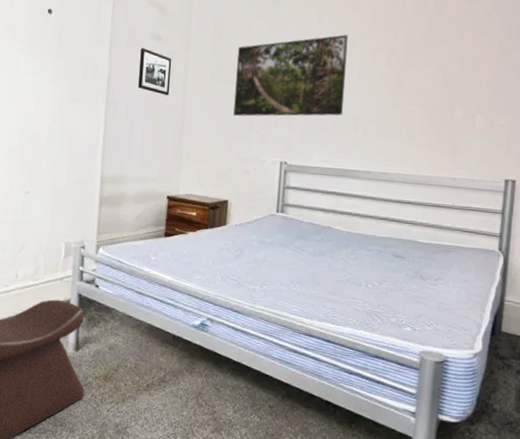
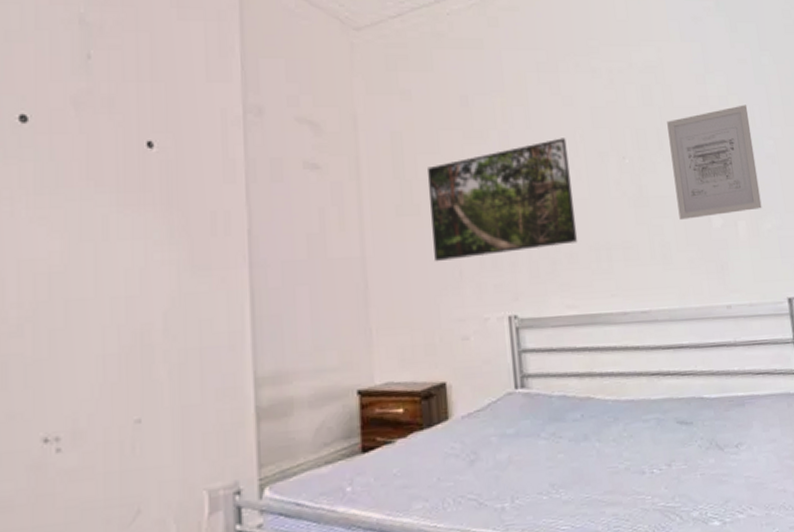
picture frame: present [138,48,172,96] -> none [292,182,341,245]
wall art: none [428,22,508,109] -> present [667,105,762,221]

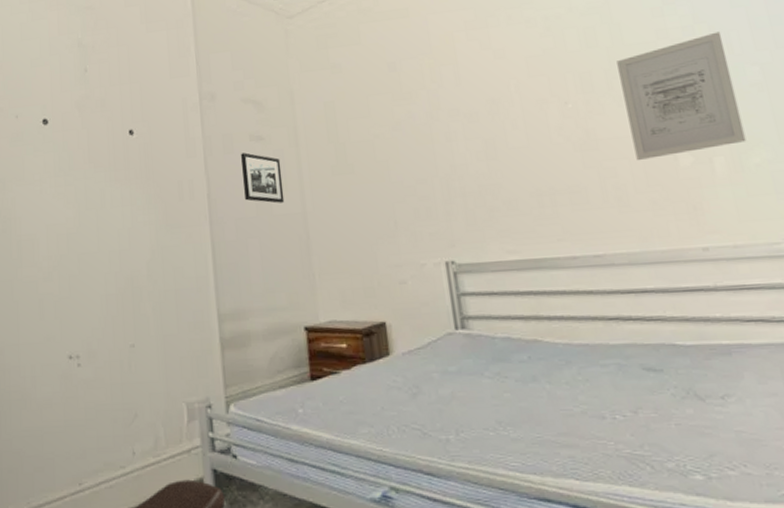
picture frame: none [292,182,341,245] -> present [241,152,285,204]
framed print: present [428,138,578,262] -> none [360,90,517,214]

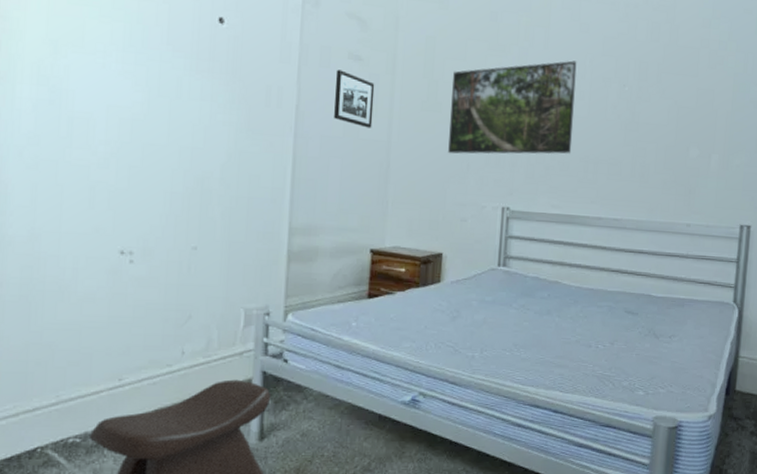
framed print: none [360,90,517,214] -> present [448,60,577,155]
wall art: present [616,31,747,161] -> none [662,51,743,147]

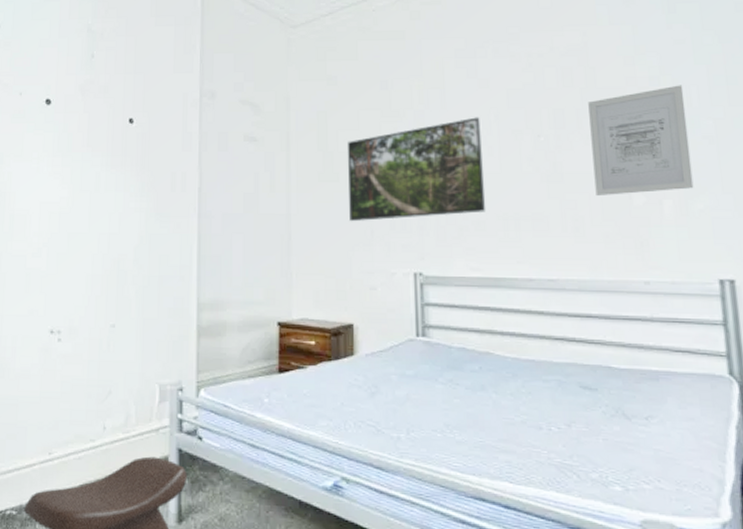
picture frame: present [334,69,375,128] -> none [234,152,271,203]
wall art: none [662,51,743,147] -> present [588,85,694,197]

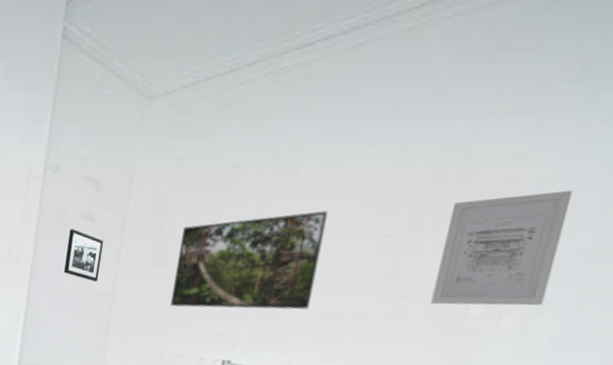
picture frame: none [234,152,271,203] -> present [64,229,104,282]

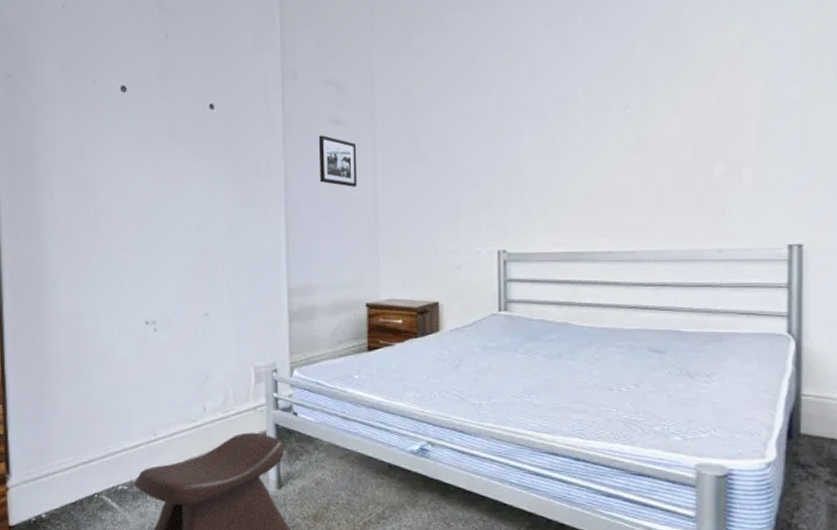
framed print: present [170,211,329,310] -> none [434,90,570,203]
wall art: present [430,190,574,306] -> none [677,48,774,168]

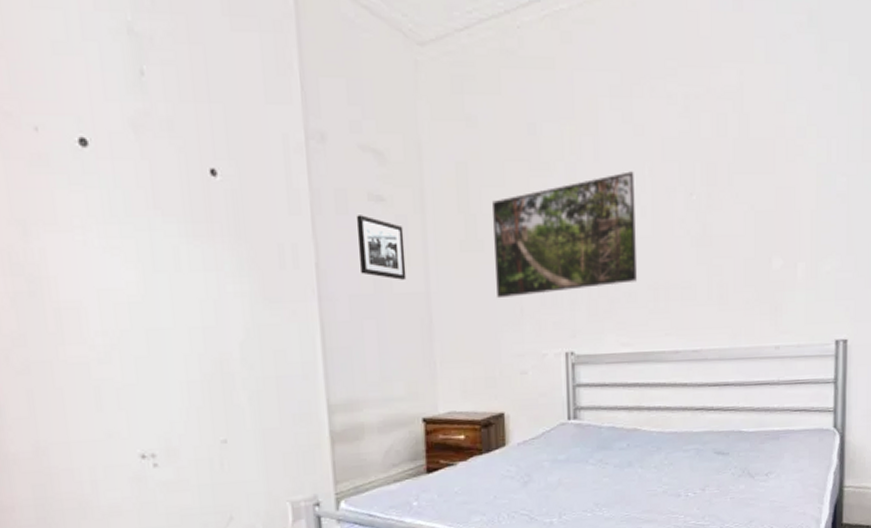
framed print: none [434,90,570,203] -> present [492,171,638,299]

